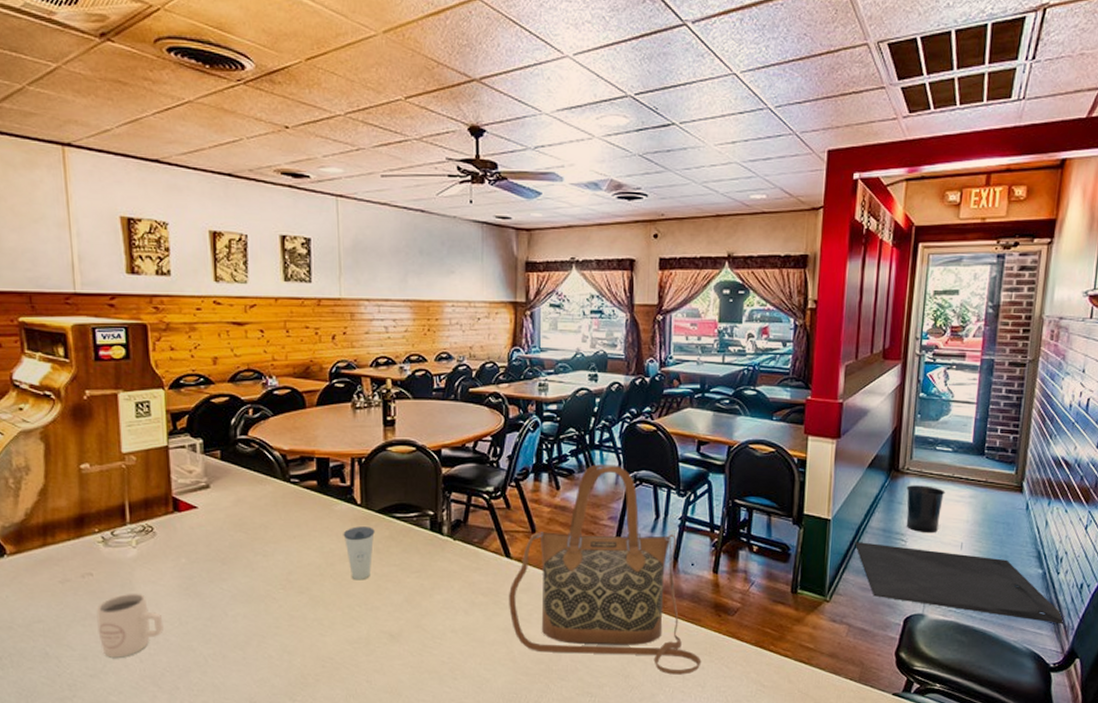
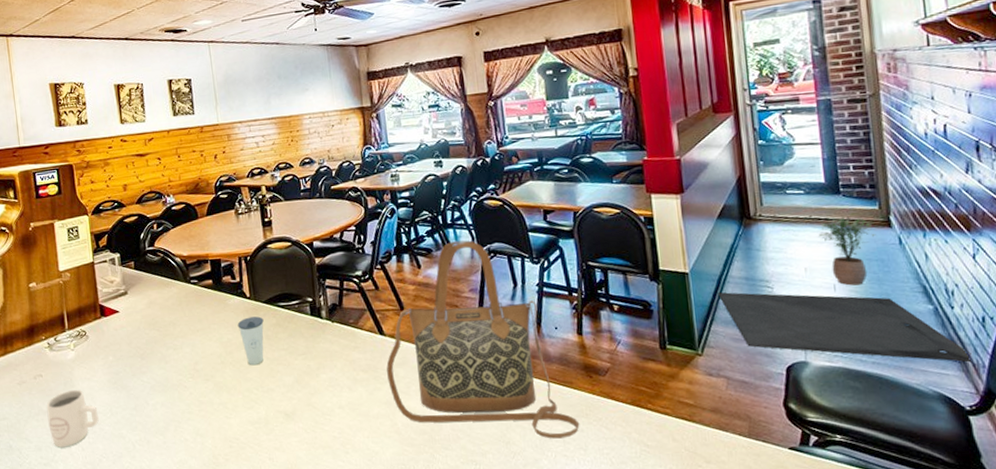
waste bin: present [906,485,945,533] -> none [762,230,805,278]
potted plant: none [957,478,1008,545] -> present [818,216,877,286]

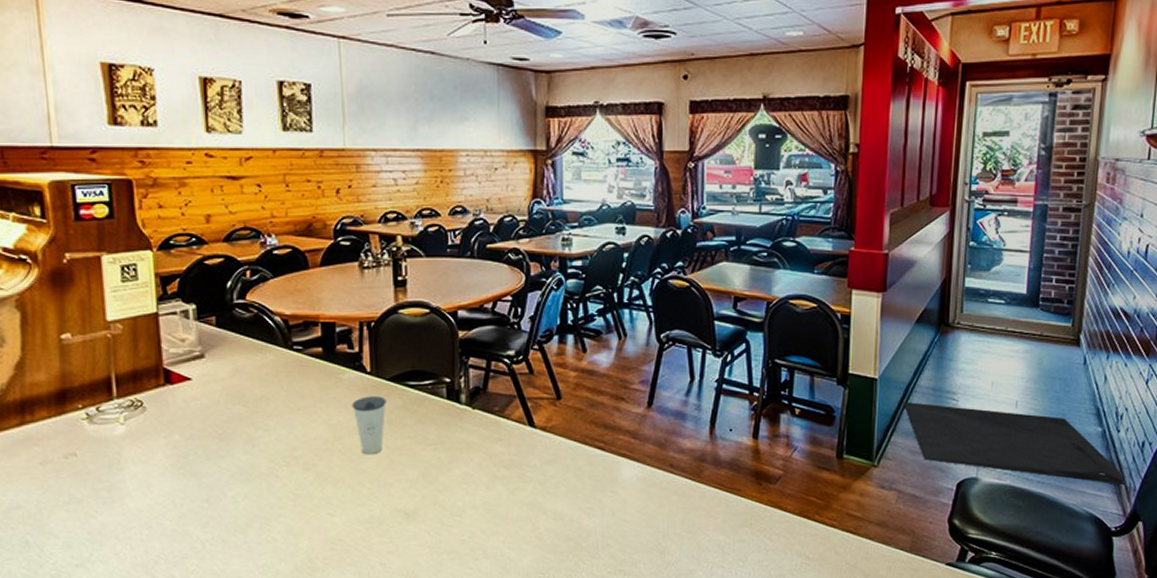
mug: present [46,389,99,448] -> none [81,473,156,545]
handbag: present [386,240,580,439] -> none [532,324,742,549]
potted plant: present [818,216,877,286] -> none [1011,331,1065,403]

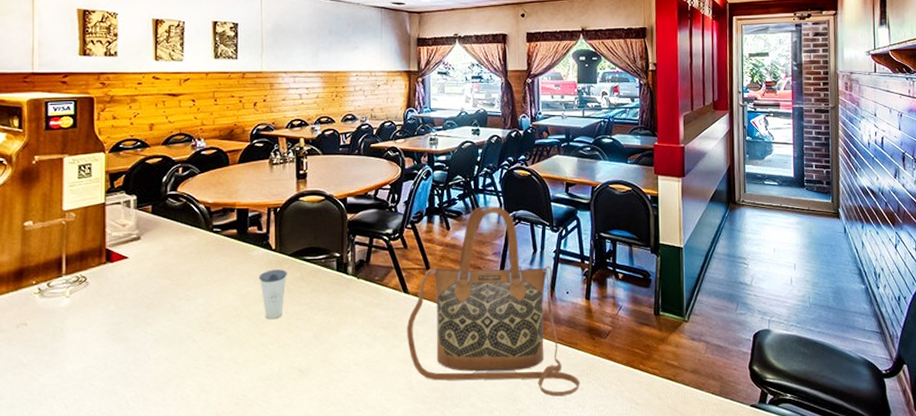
handbag: none [532,324,742,549] -> present [406,206,580,397]
door mat: present [903,402,1126,486] -> none [705,266,889,334]

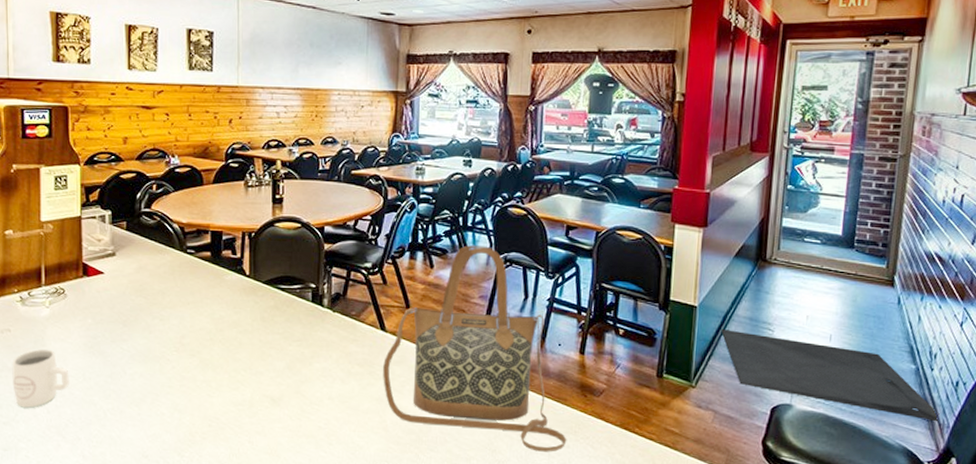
mug: none [27,340,89,405] -> present [12,349,69,408]
cup: present [259,269,287,320] -> none [232,296,261,346]
door mat: none [705,266,889,334] -> present [721,329,940,422]

